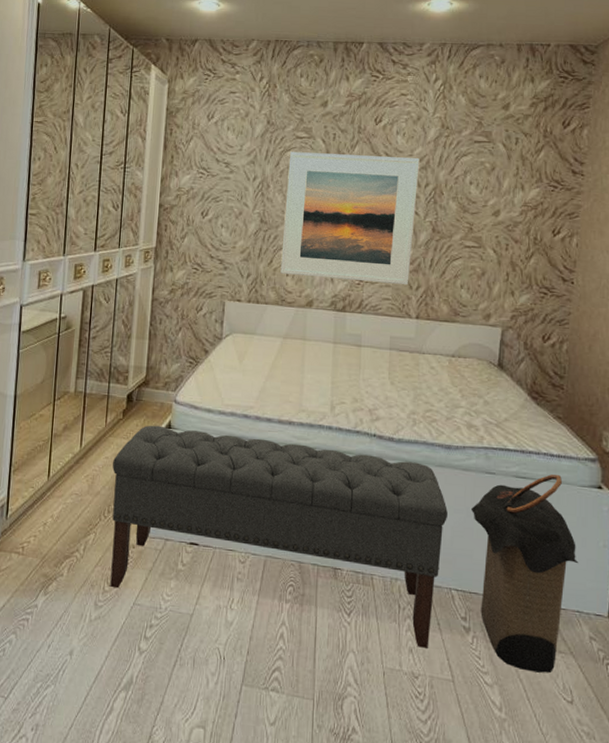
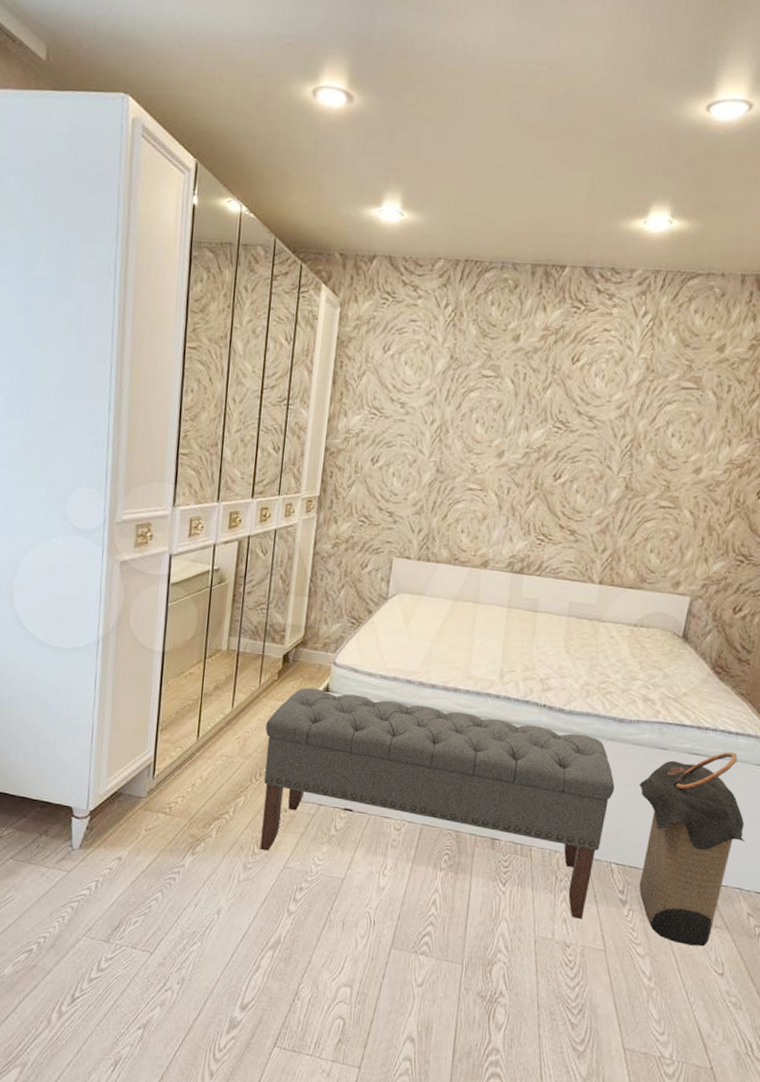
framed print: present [280,151,420,286] -> none [455,392,618,548]

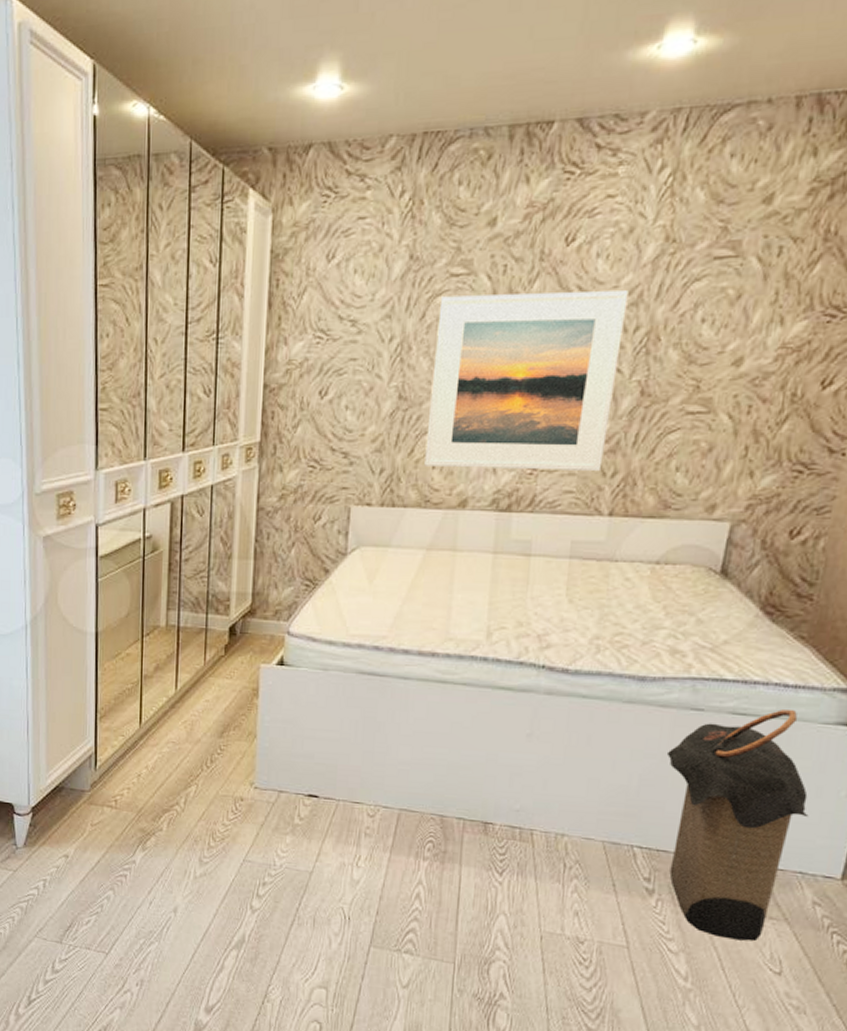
bench: present [260,687,615,919] -> none [214,662,636,912]
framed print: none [455,392,618,548] -> present [424,291,629,472]

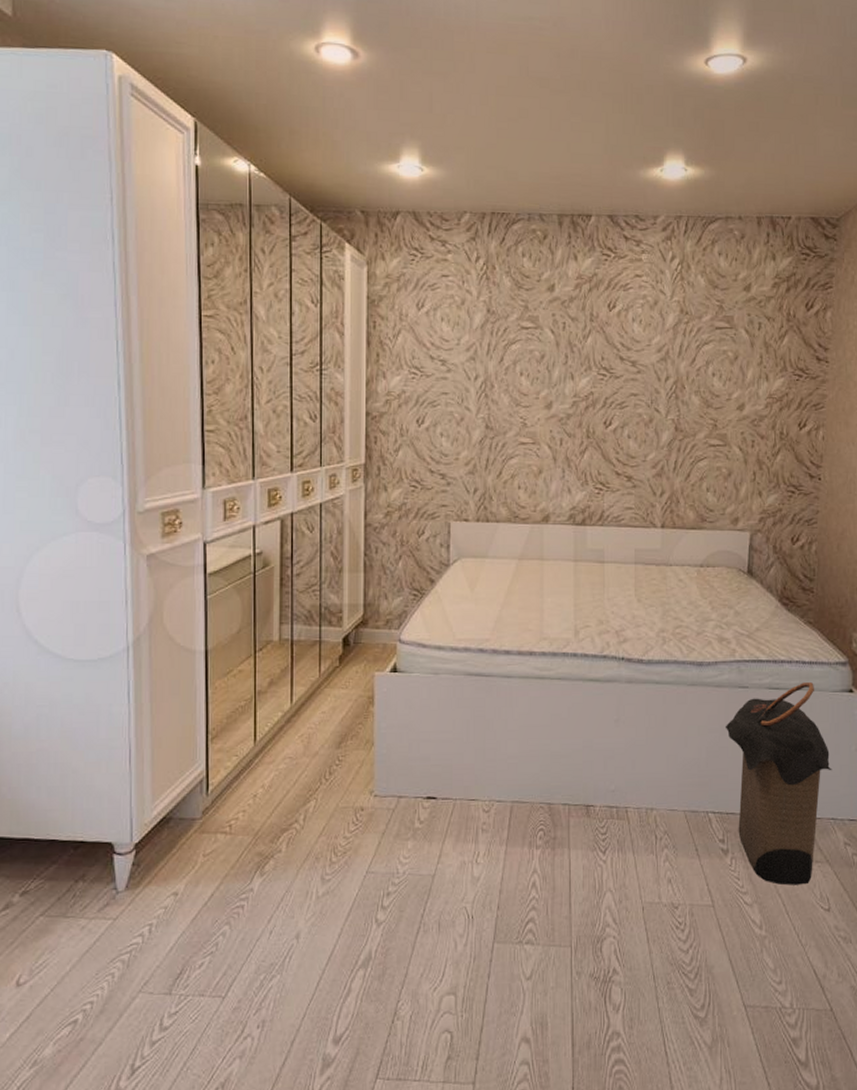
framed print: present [424,291,629,472] -> none [511,345,658,492]

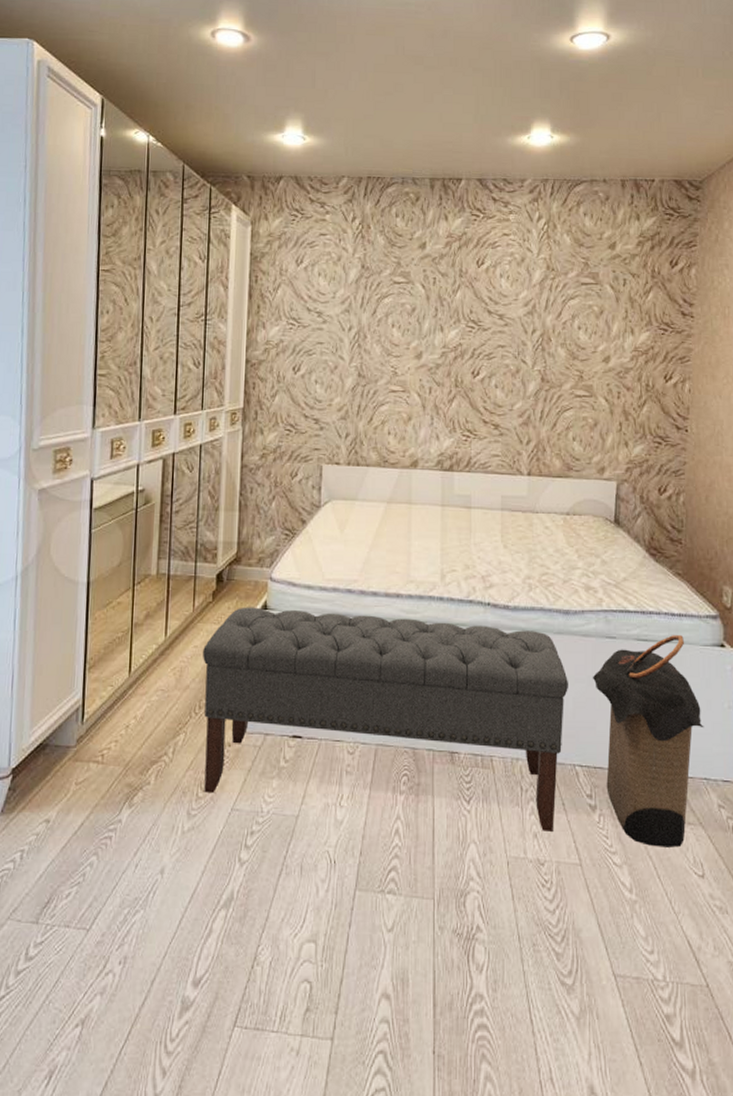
bench: none [331,670,702,877] -> present [203,607,568,832]

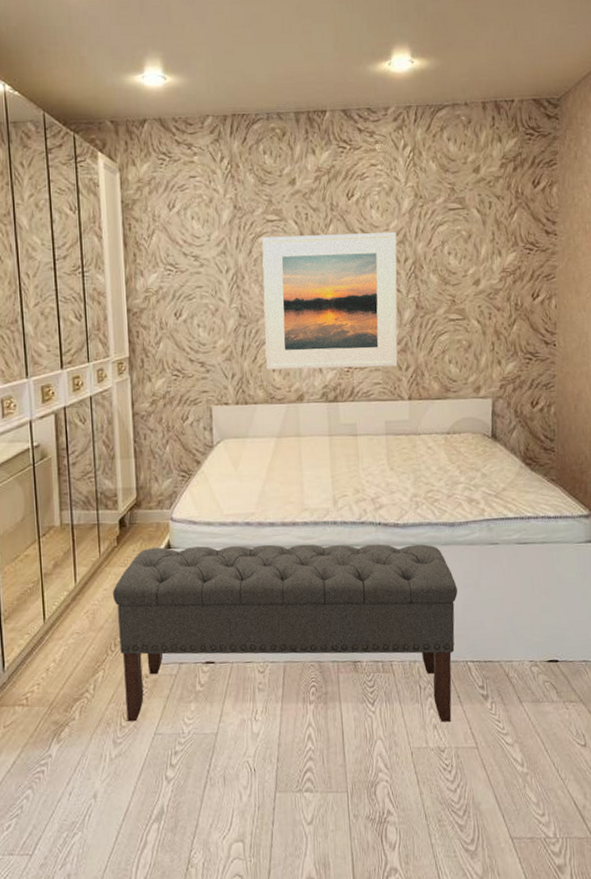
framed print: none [382,298,525,440] -> present [261,232,398,370]
laundry hamper: present [592,635,704,848] -> none [478,536,581,725]

